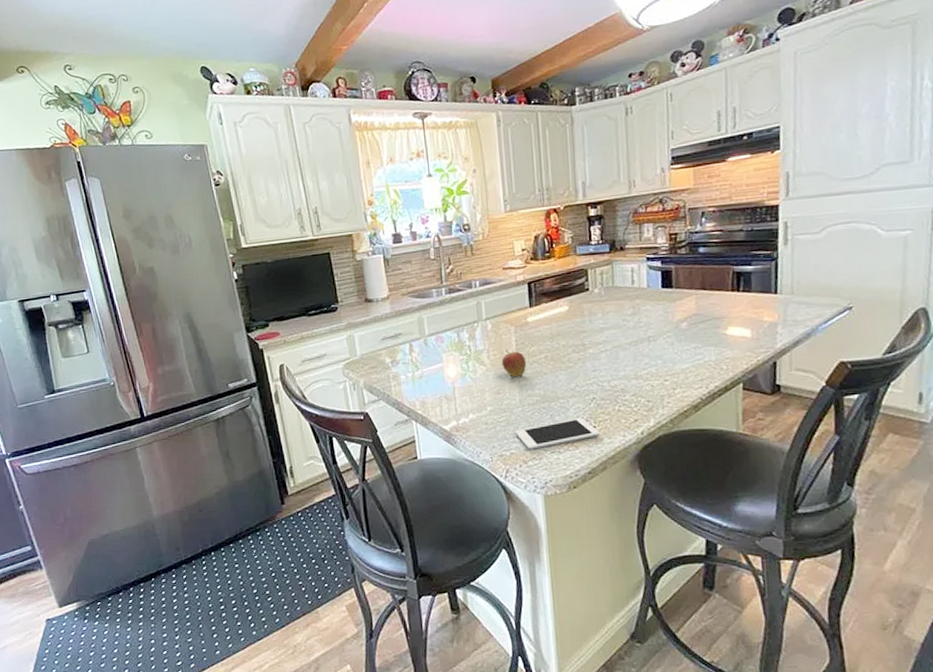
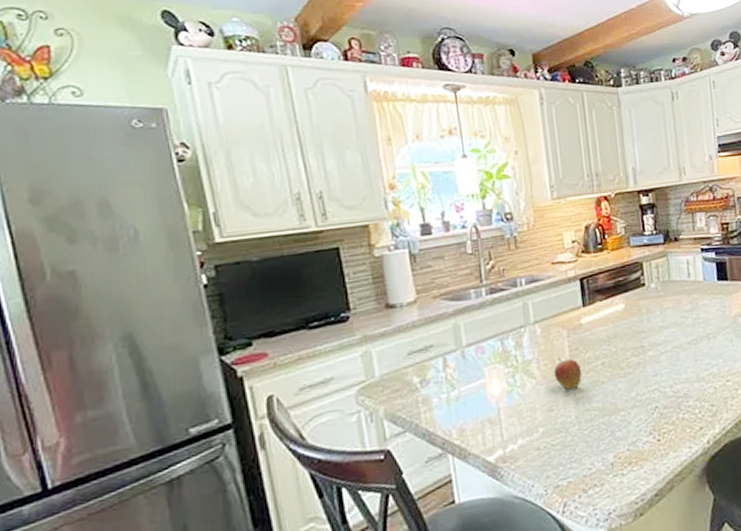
cell phone: present [515,418,600,450] -> none [572,431,665,476]

